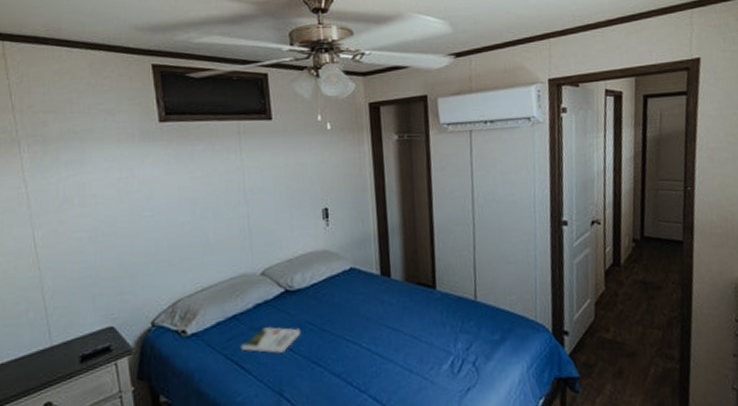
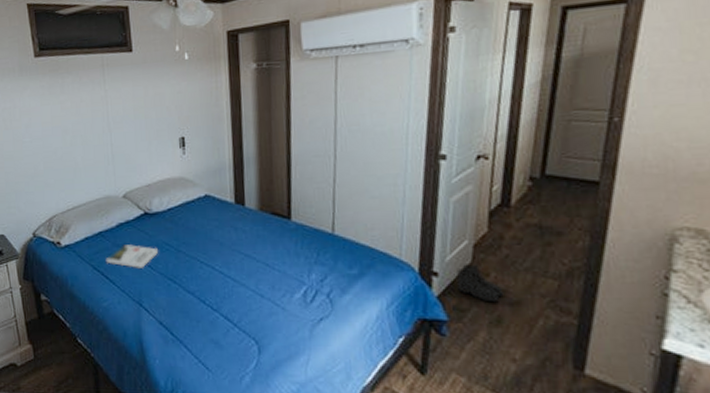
boots: none [582,320,622,356] -> present [455,264,504,303]

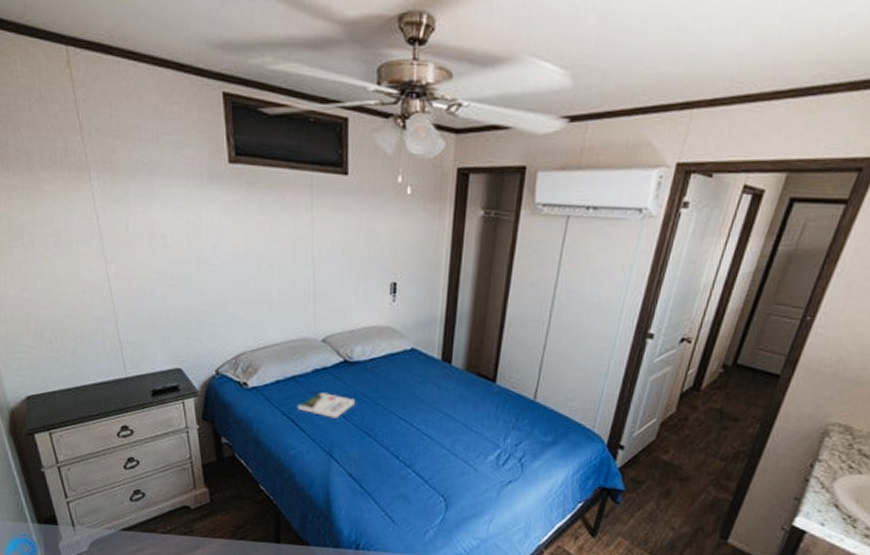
boots: present [455,264,504,303] -> none [637,440,678,477]

